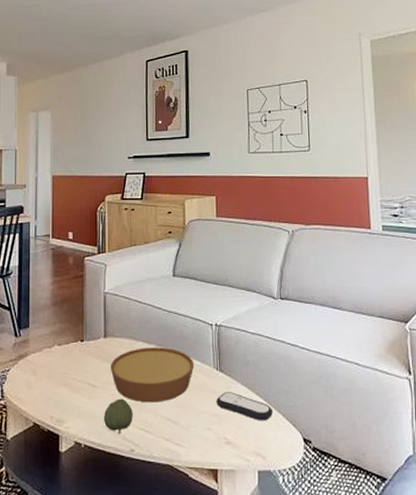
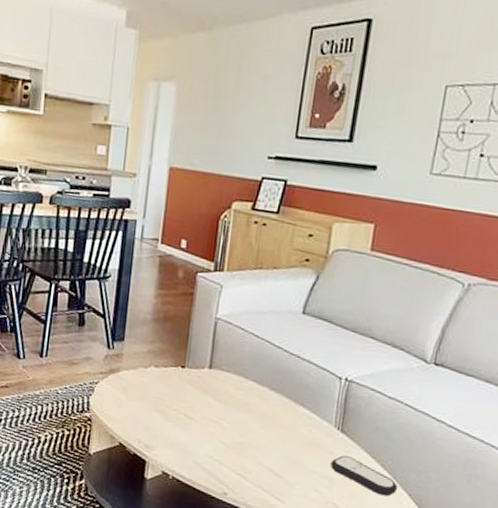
fruit: present [103,398,133,435] -> none [196,437,232,475]
bowl: present [110,347,195,403] -> none [211,387,312,451]

